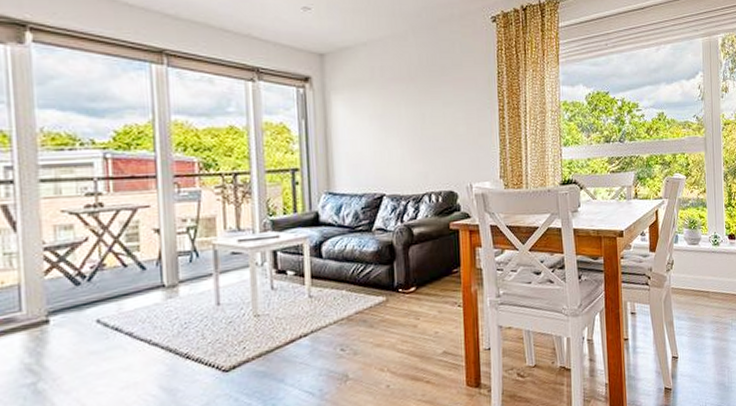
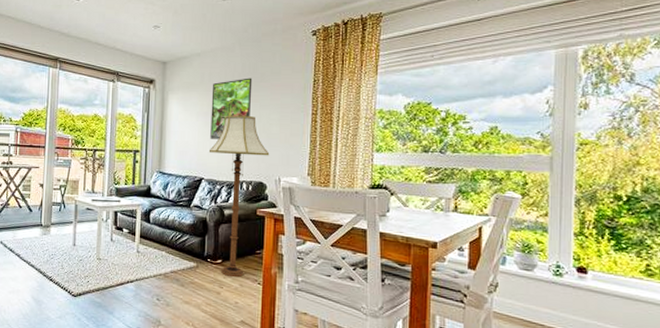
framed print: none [385,71,433,147] -> present [210,78,253,139]
floor lamp: none [388,111,458,305] -> present [208,111,270,278]

